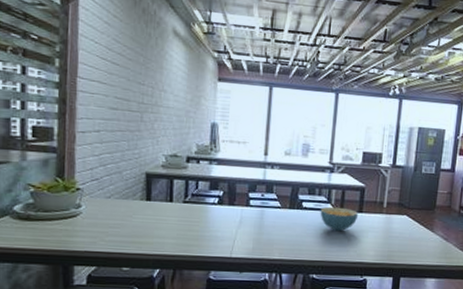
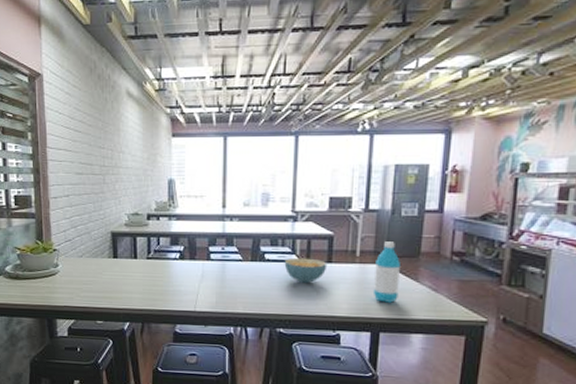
water bottle: none [396,195,421,250] -> present [372,241,402,303]

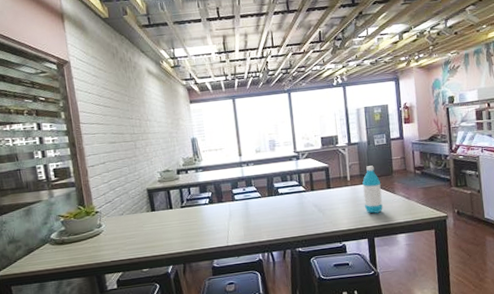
cereal bowl: present [284,257,328,284] -> none [294,187,328,209]

